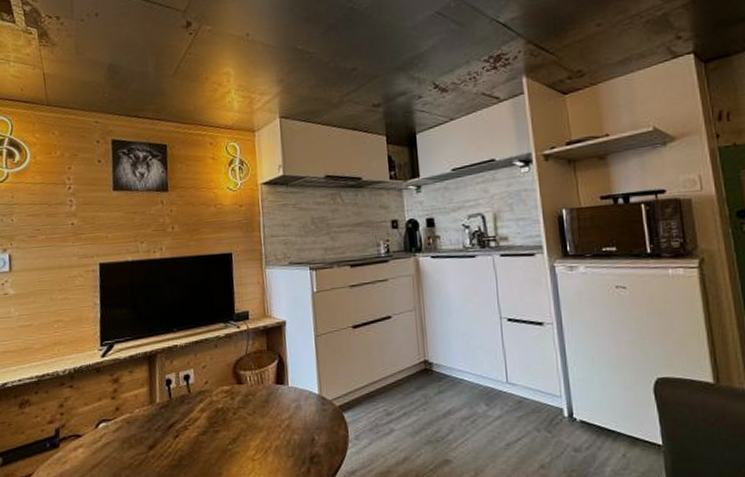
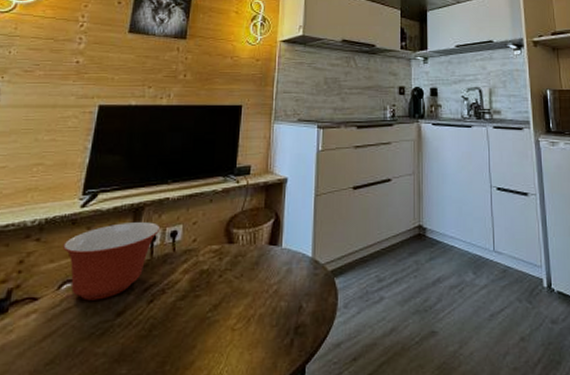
mixing bowl: none [93,368,174,437] -> present [63,222,161,301]

